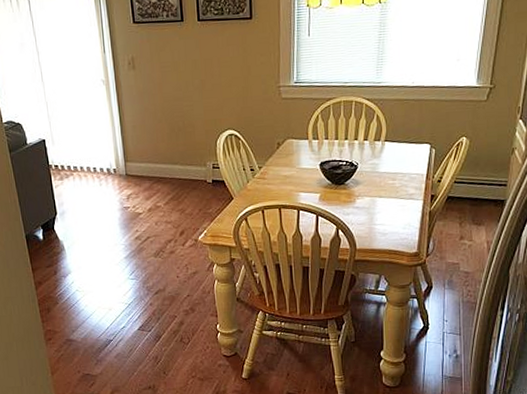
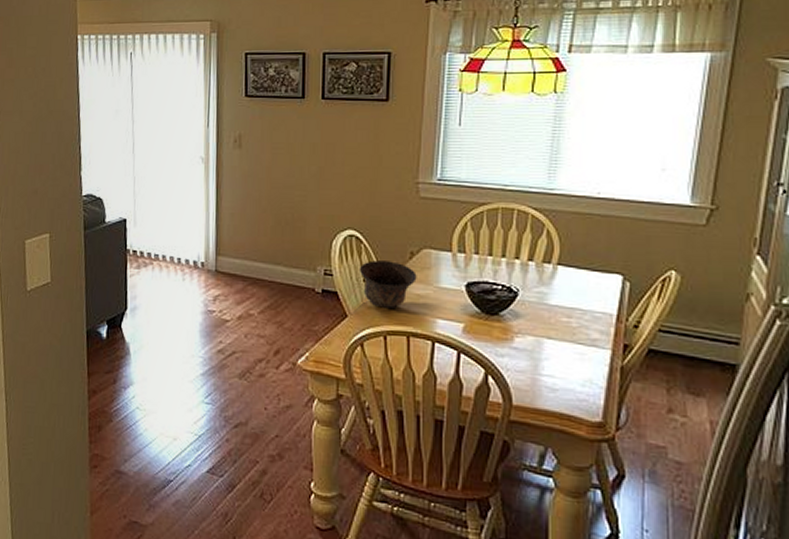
bowl: none [240,152,284,189] -> present [360,260,417,309]

